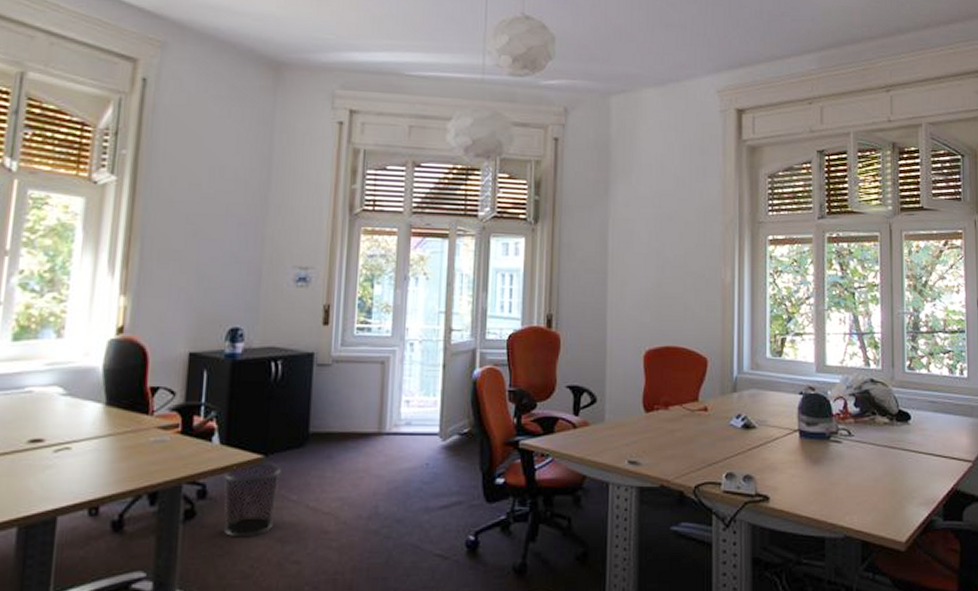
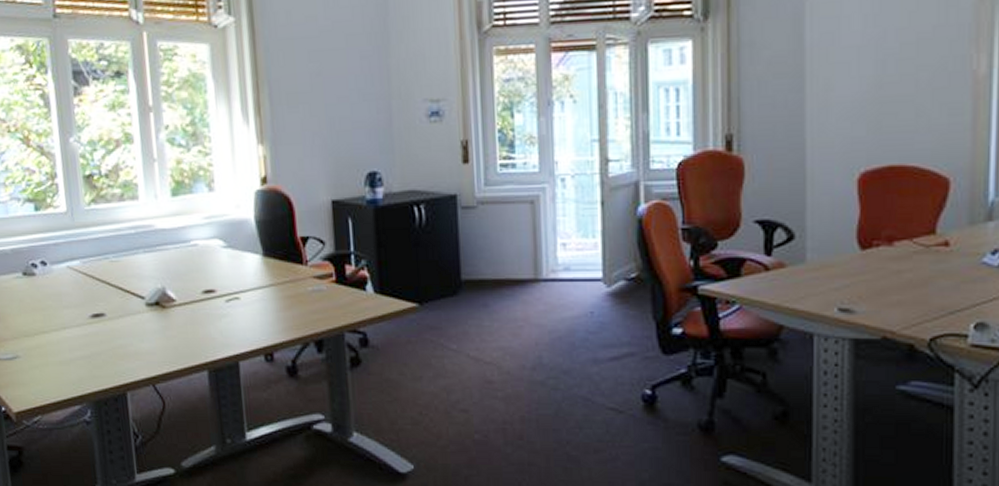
waste bin: present [223,463,281,538] -> none [382,312,437,385]

